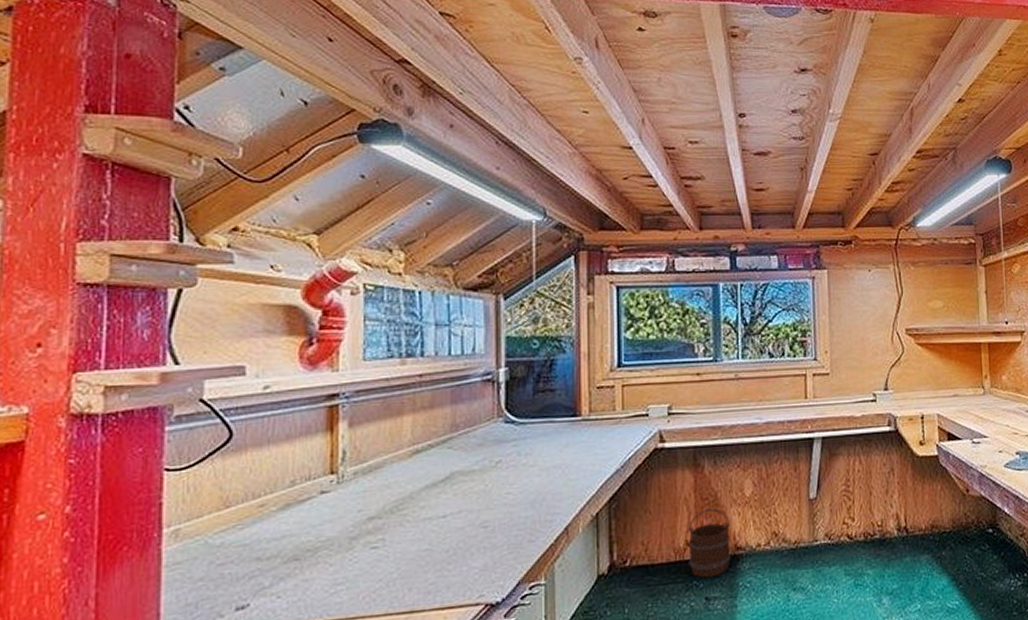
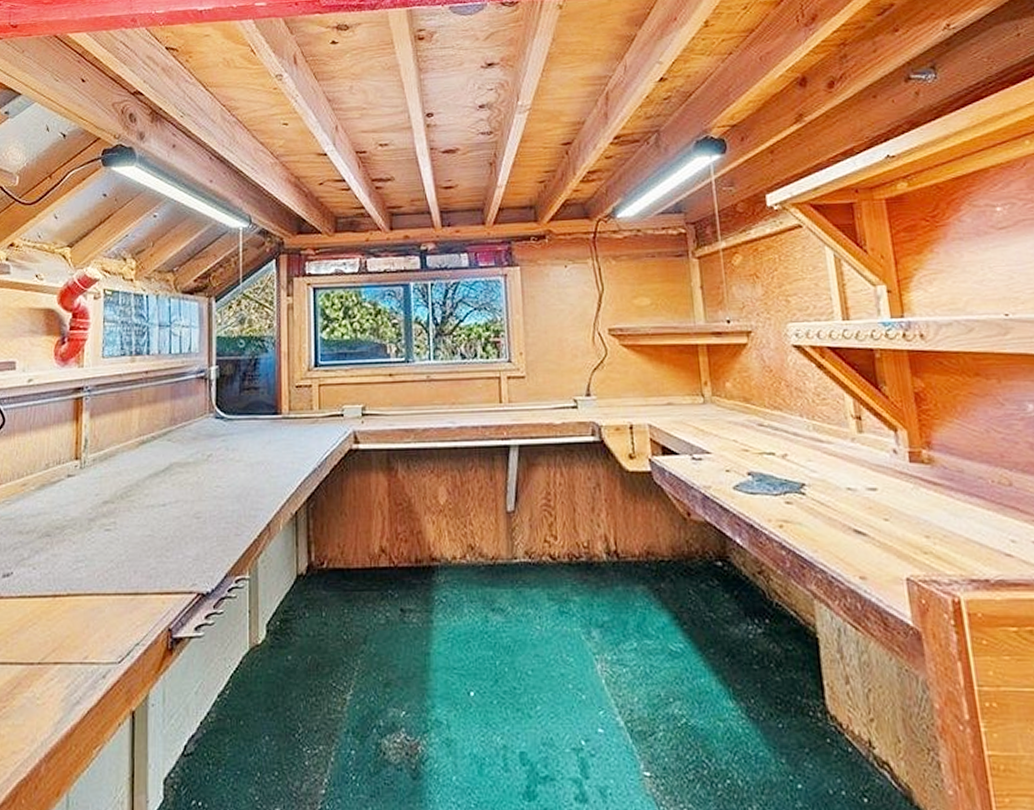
bucket: present [688,508,731,578] -> none [382,514,425,588]

